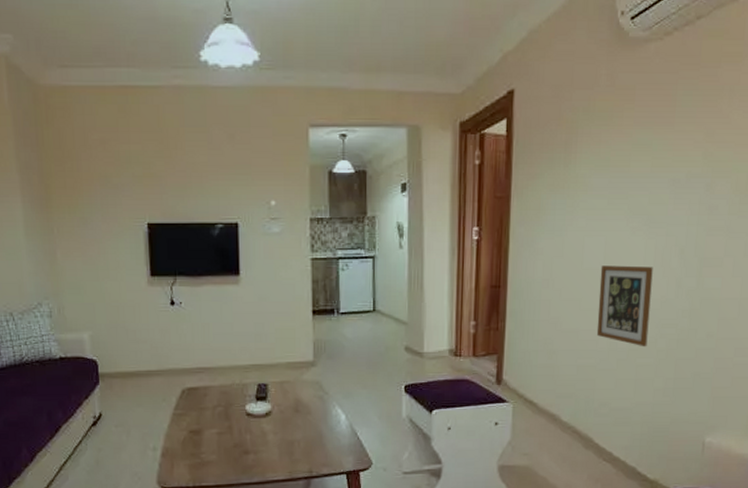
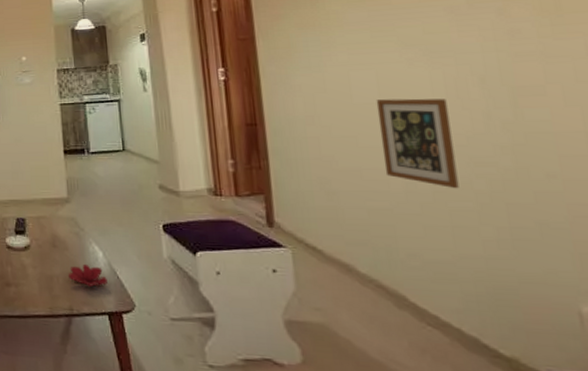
flower: none [309,427,348,449] -> present [68,263,108,287]

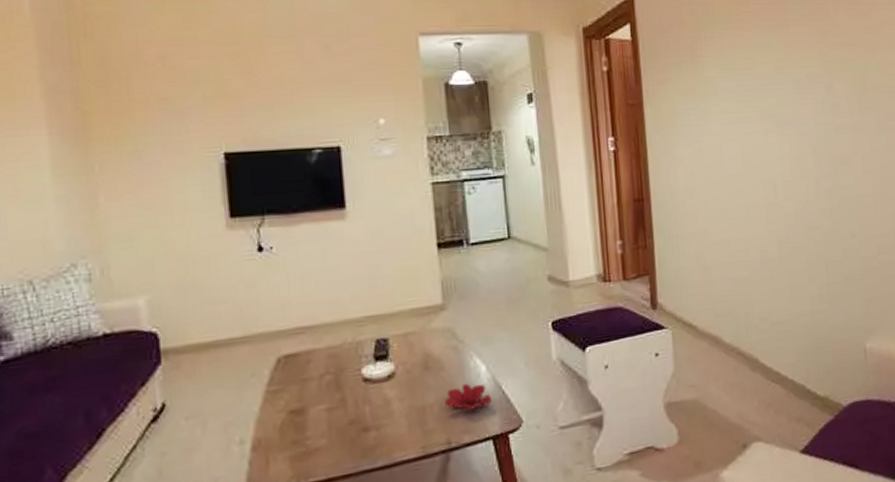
picture frame: present [376,98,459,189] -> none [741,168,797,253]

